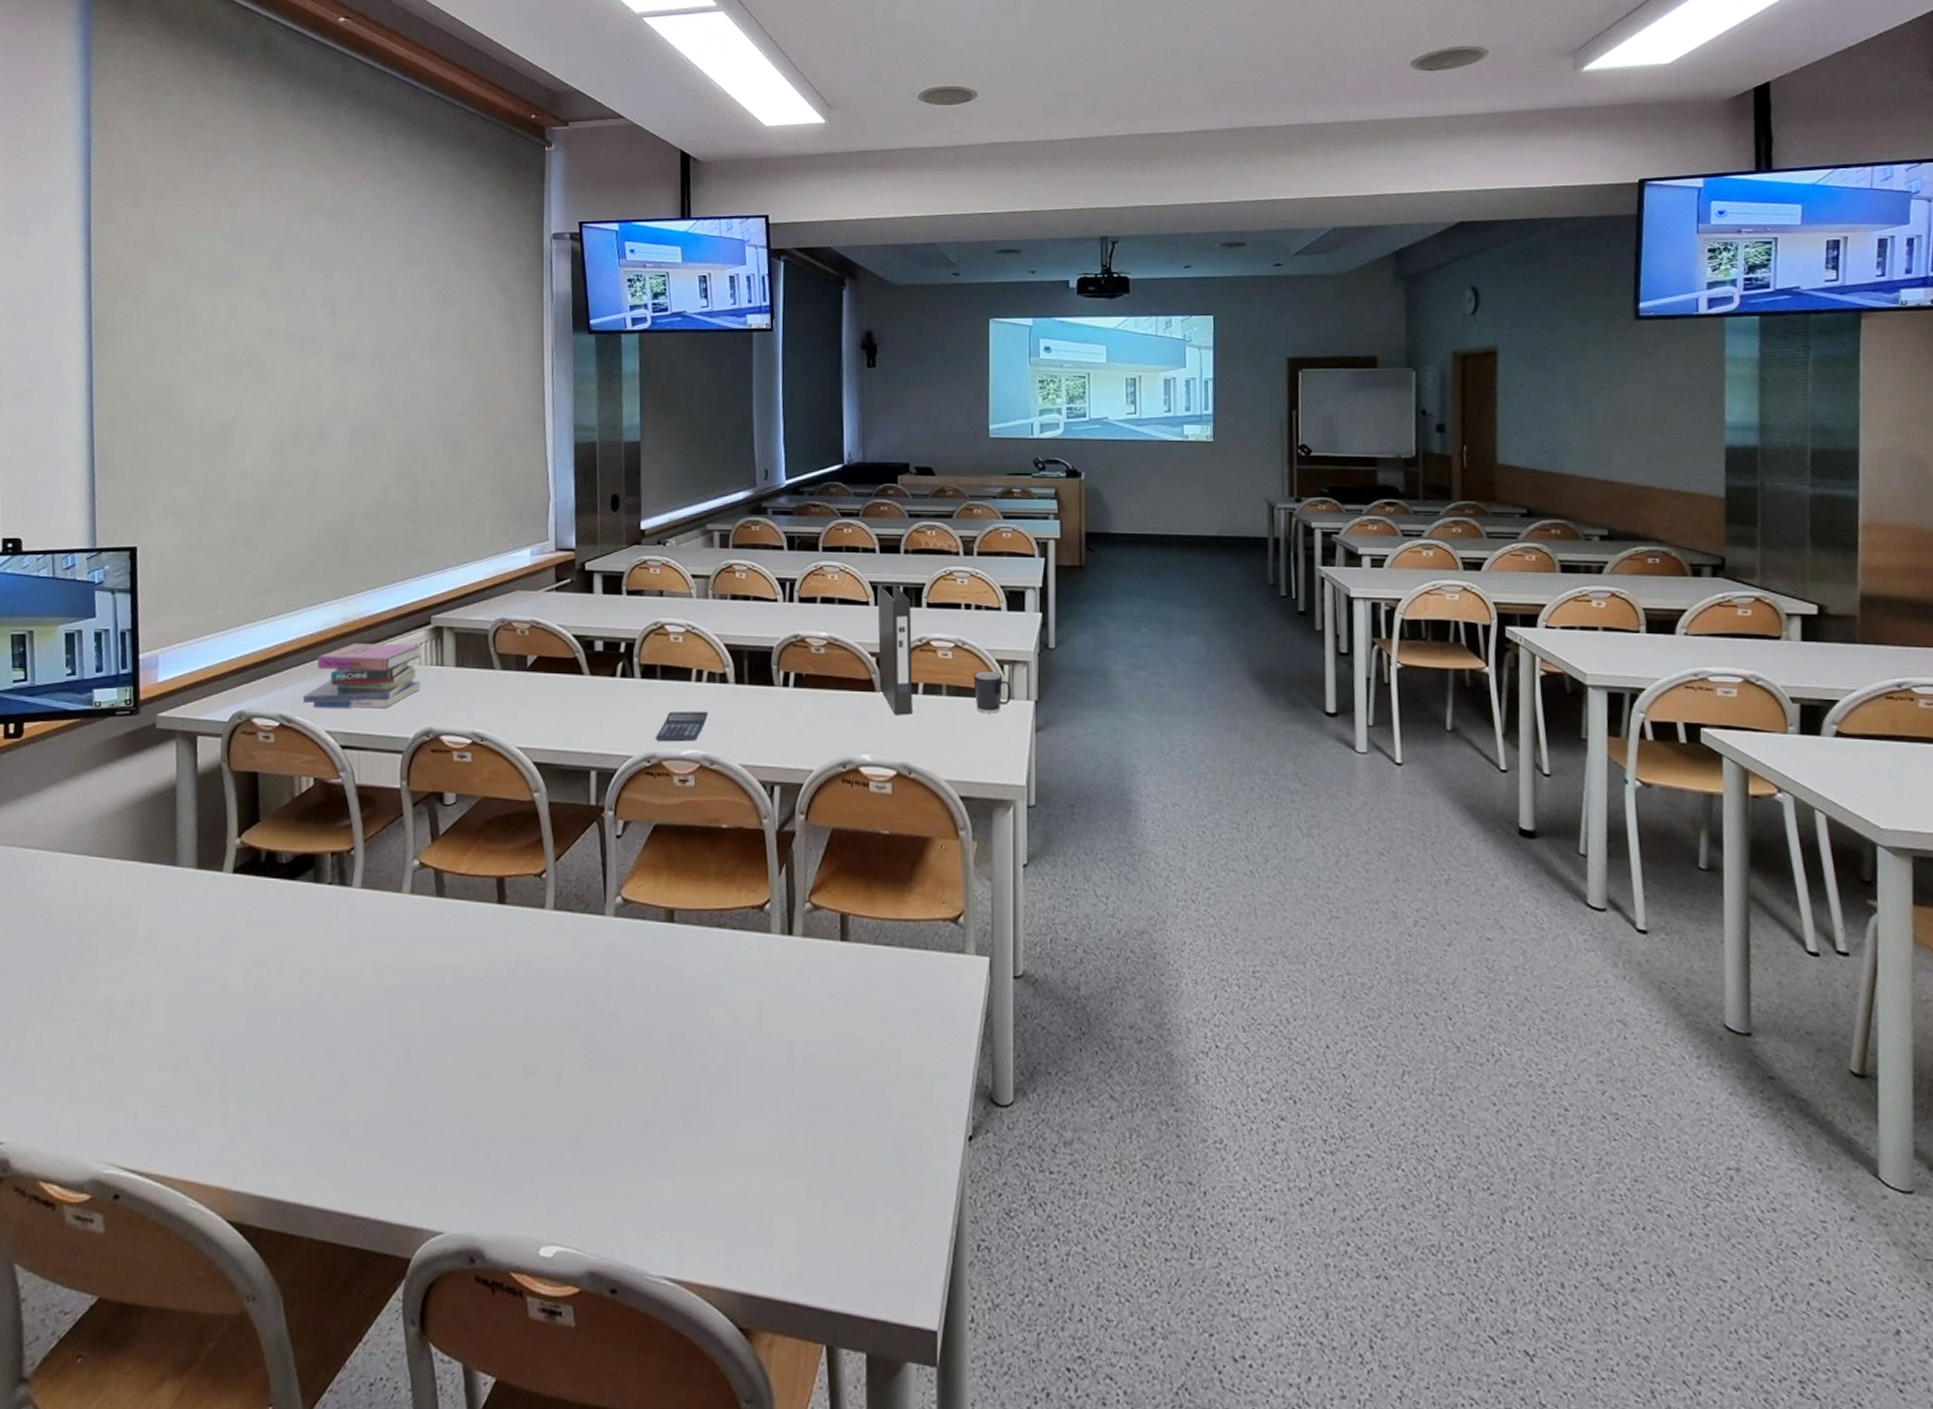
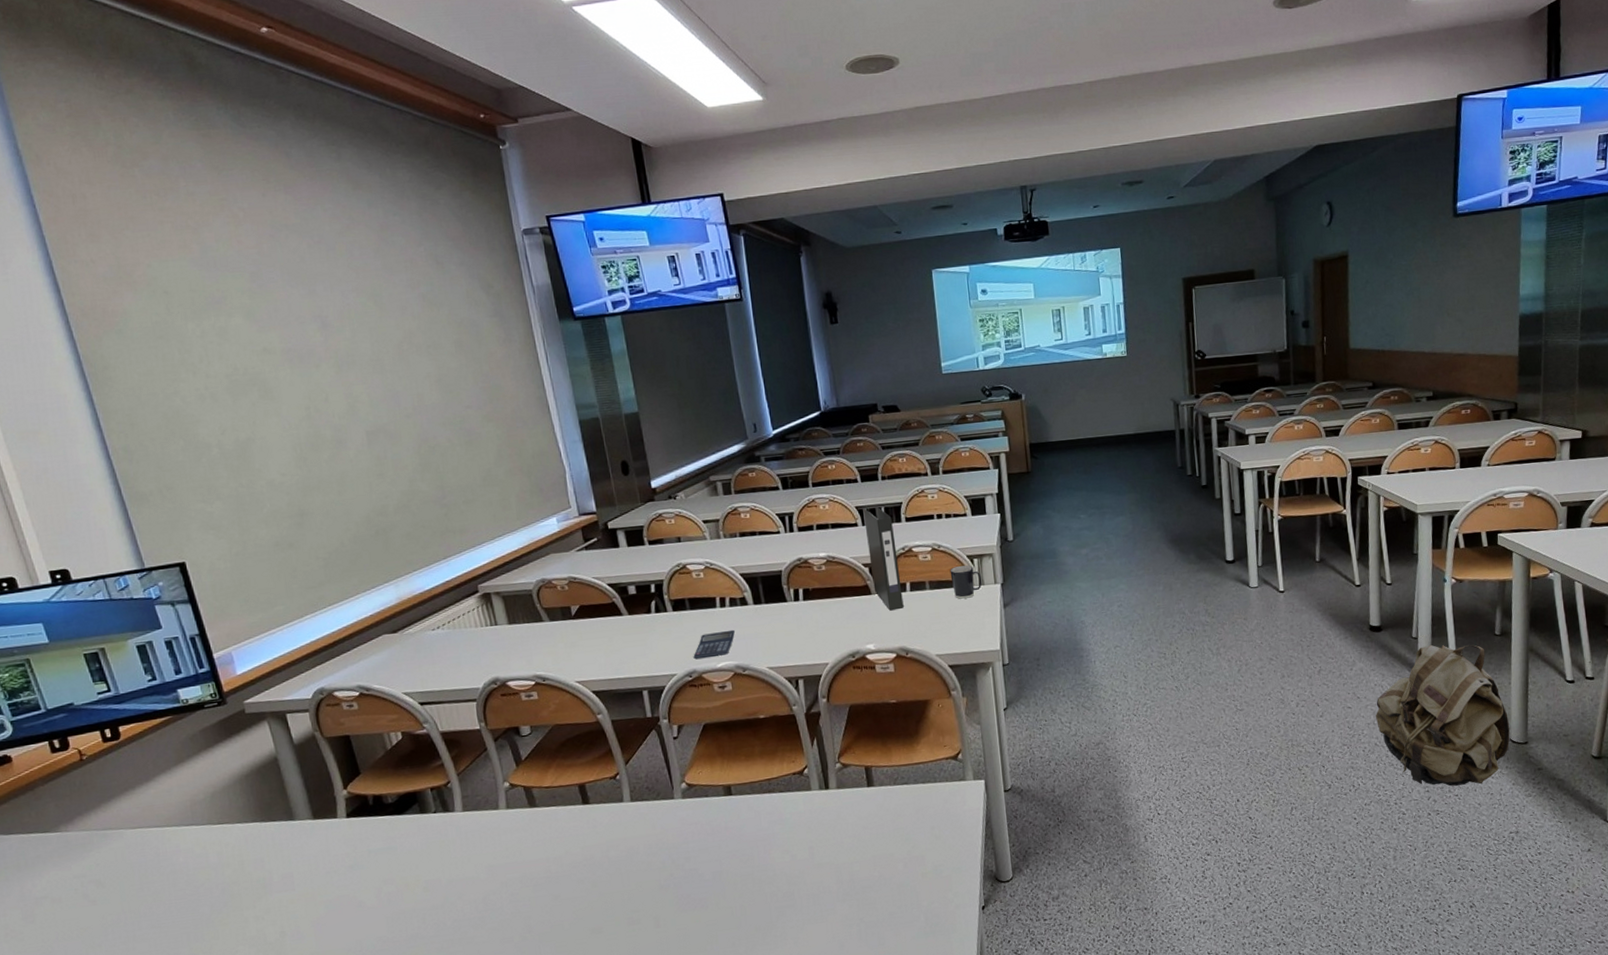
books: present [302,643,421,709] -> none [376,611,481,675]
backpack: none [1526,867,1724,1086] -> present [1376,644,1510,787]

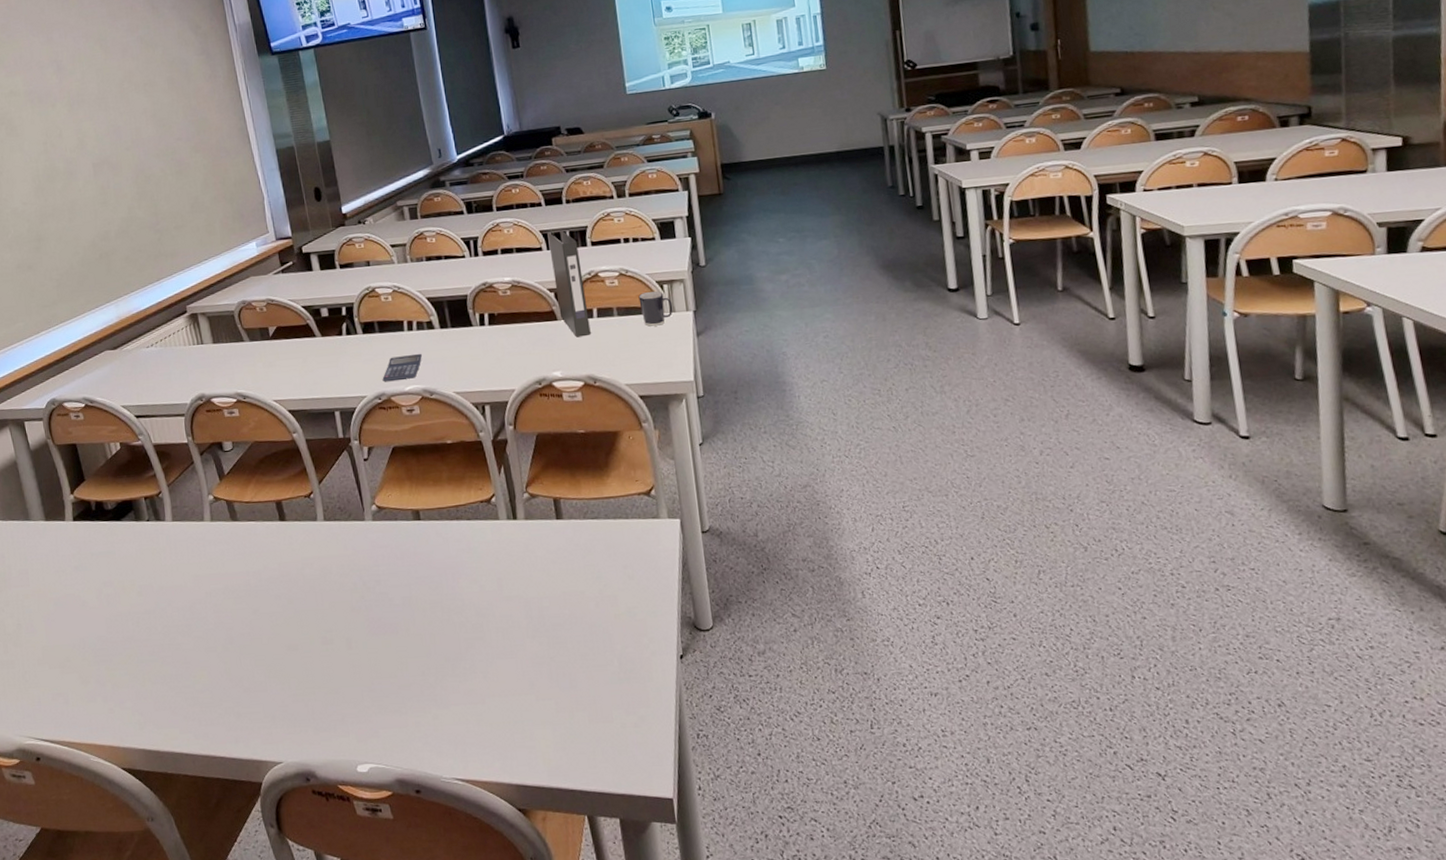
backpack: present [1376,644,1510,787] -> none [1141,388,1323,558]

